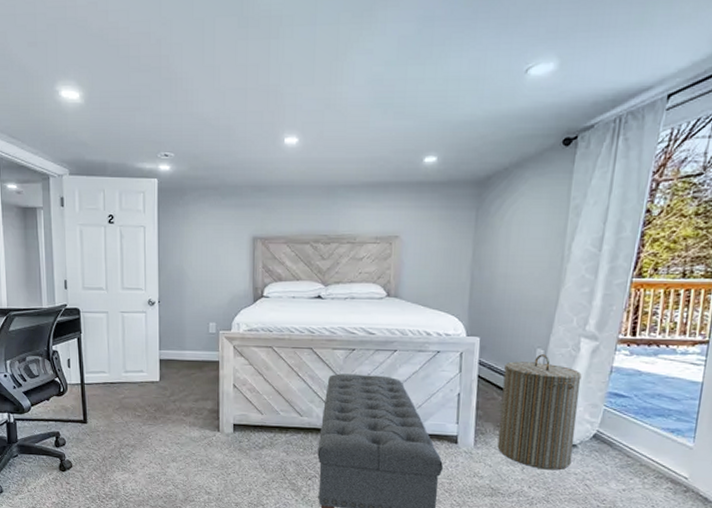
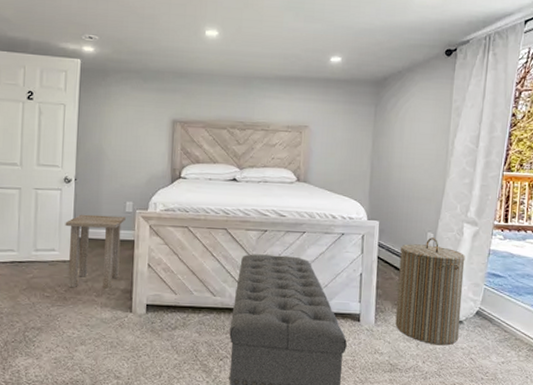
side table: none [151,336,209,409] -> present [65,214,126,289]

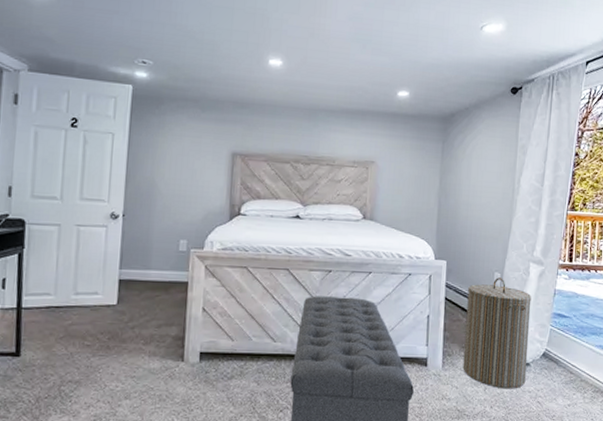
side table: present [65,214,126,289] -> none [110,253,179,336]

